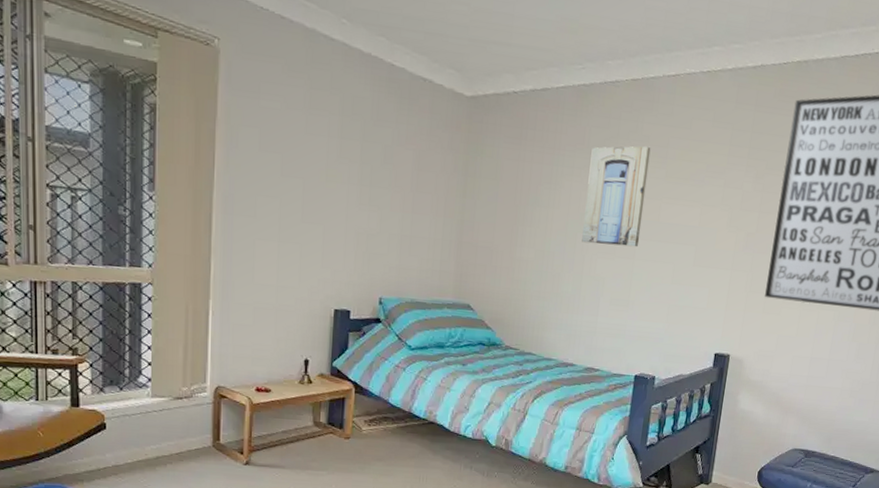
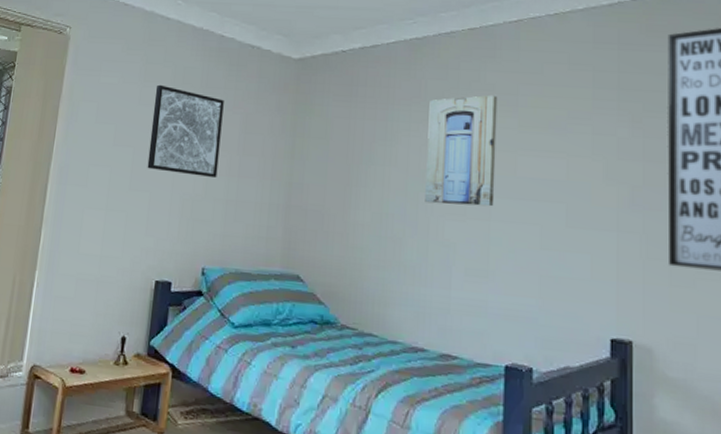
wall art: none [319,113,396,213] -> present [147,84,224,177]

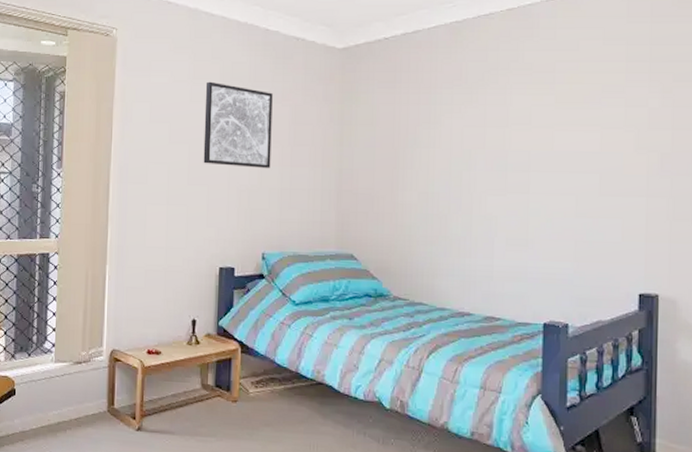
wall art: present [425,95,498,207] -> none [468,73,535,181]

